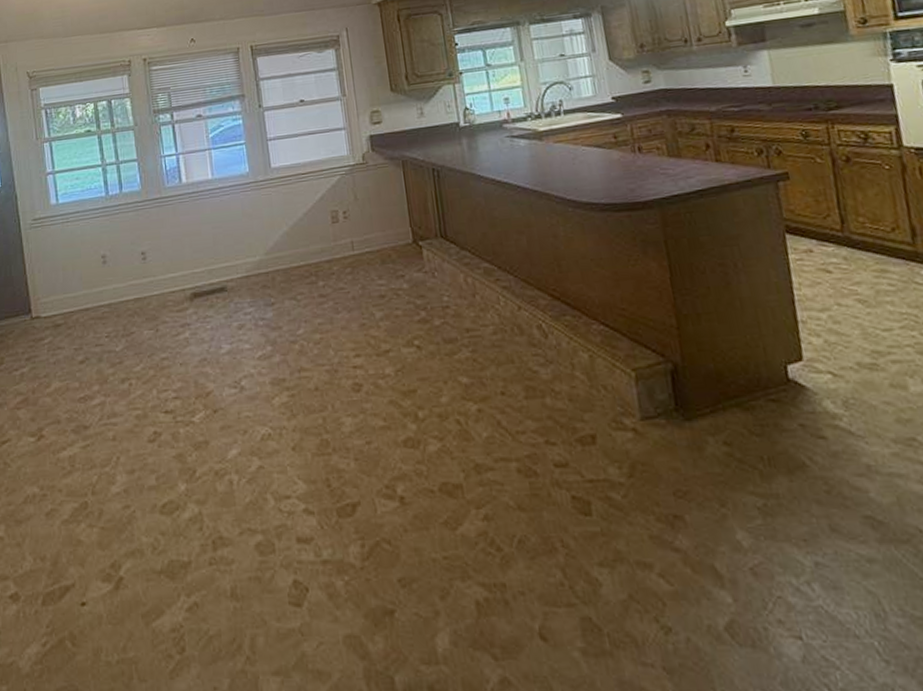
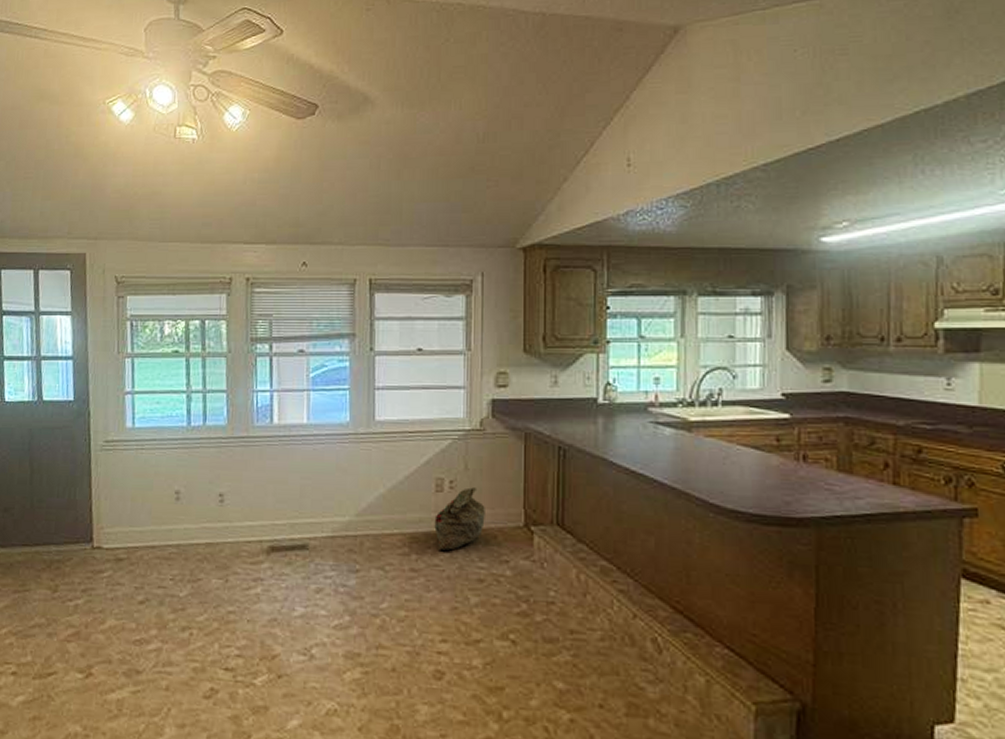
bag: none [334,214,379,274] -> present [434,487,485,551]

